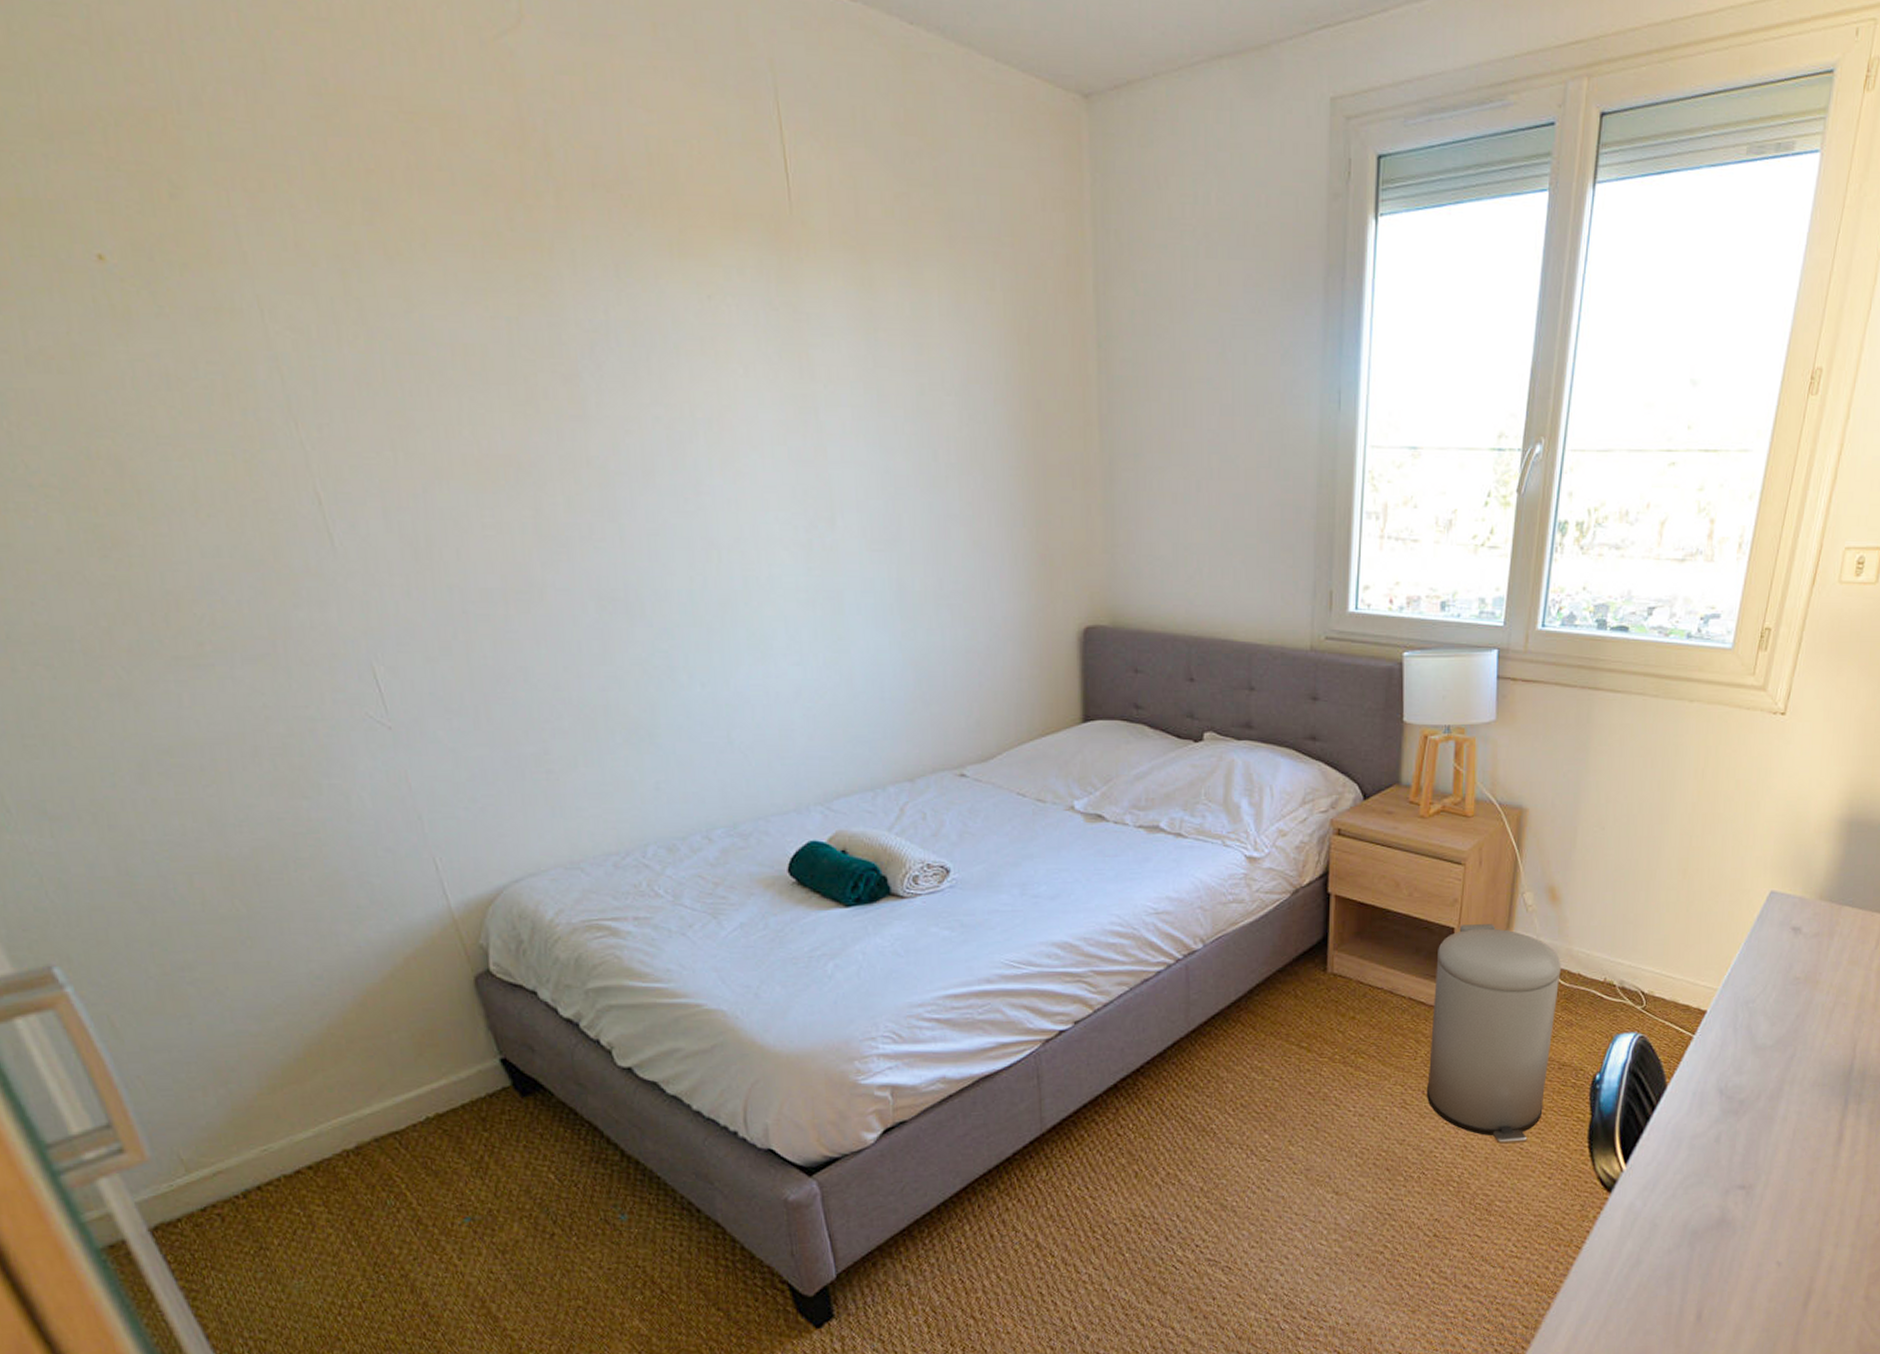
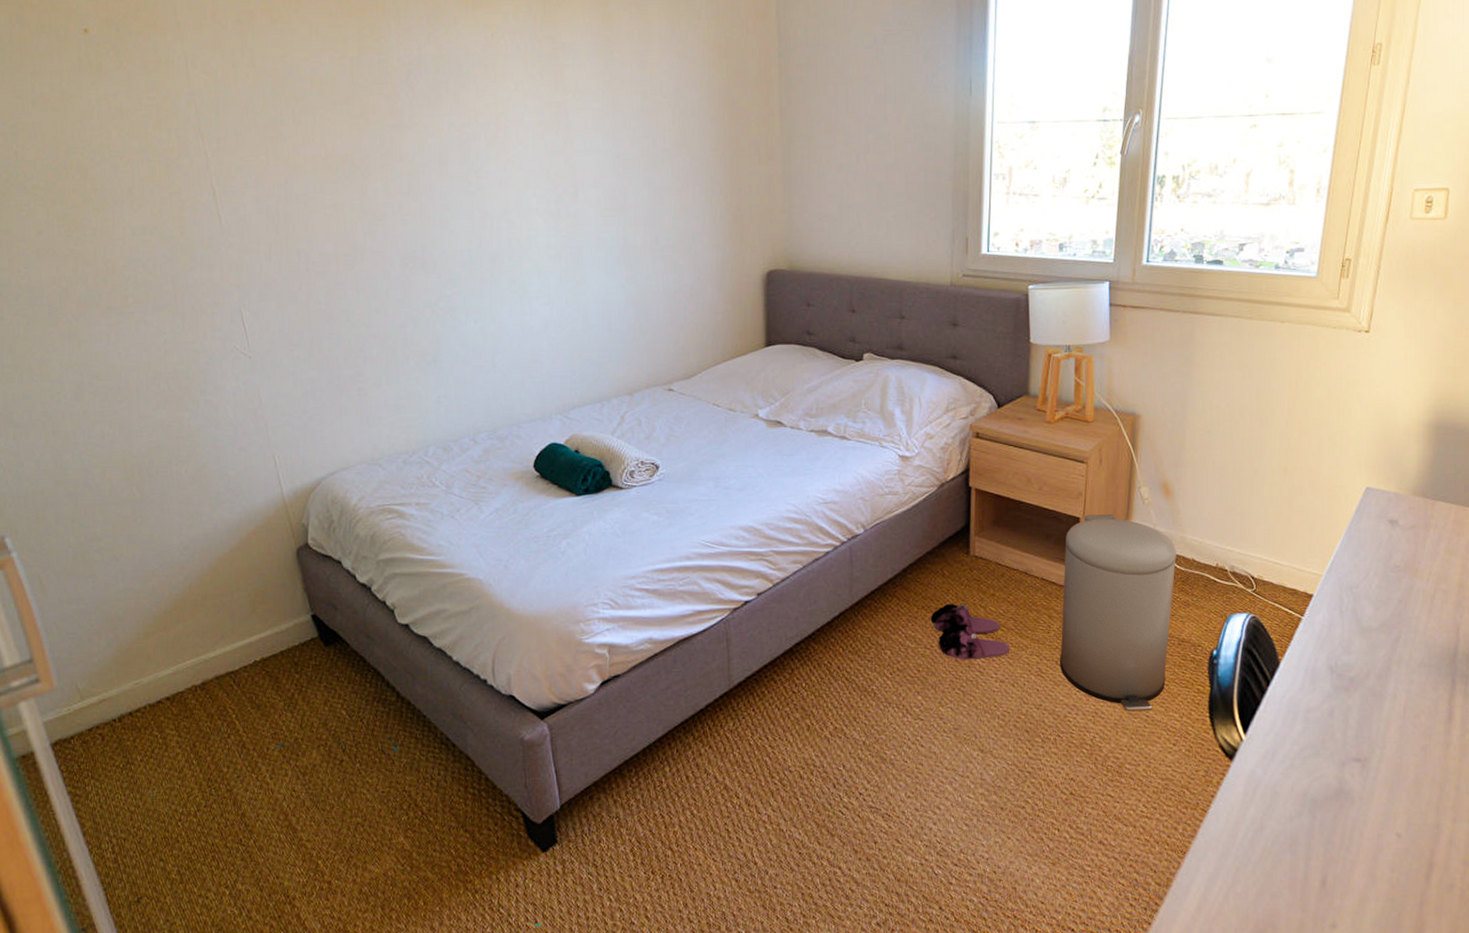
slippers: none [1280,1028,1371,1093] -> present [930,604,1010,660]

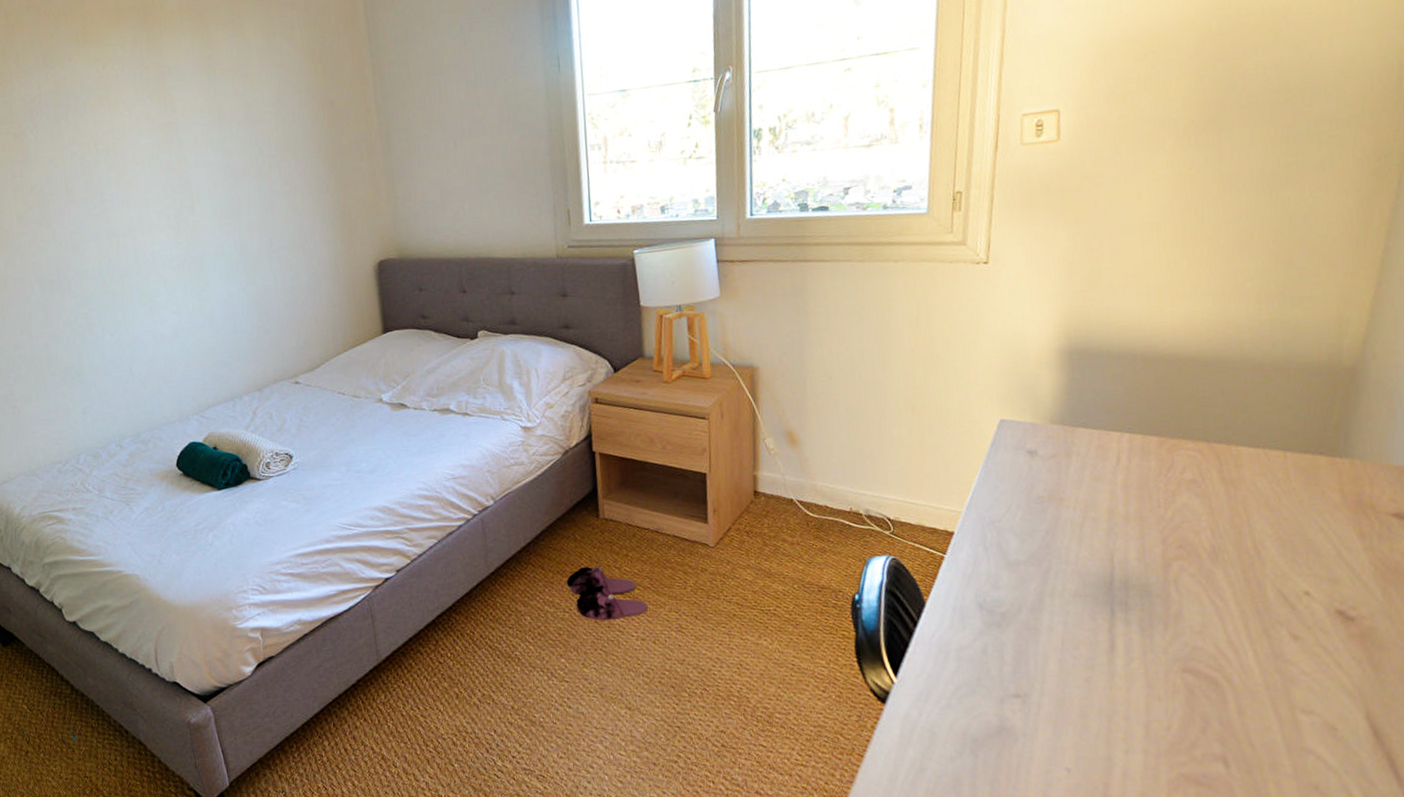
pedal bin: present [1060,514,1176,711] -> none [694,467,809,661]

